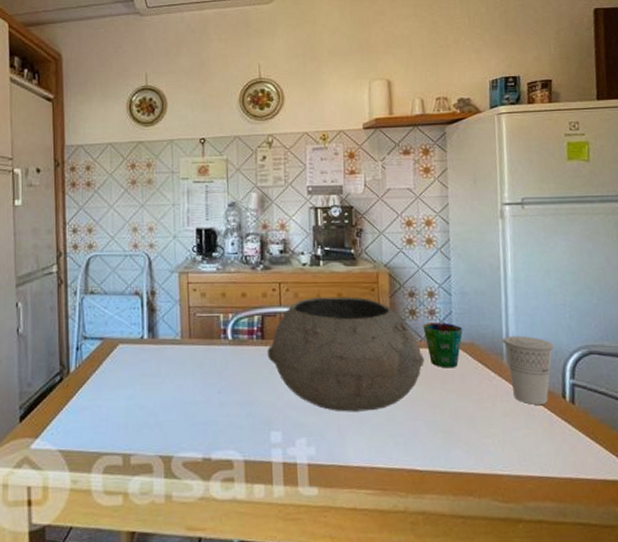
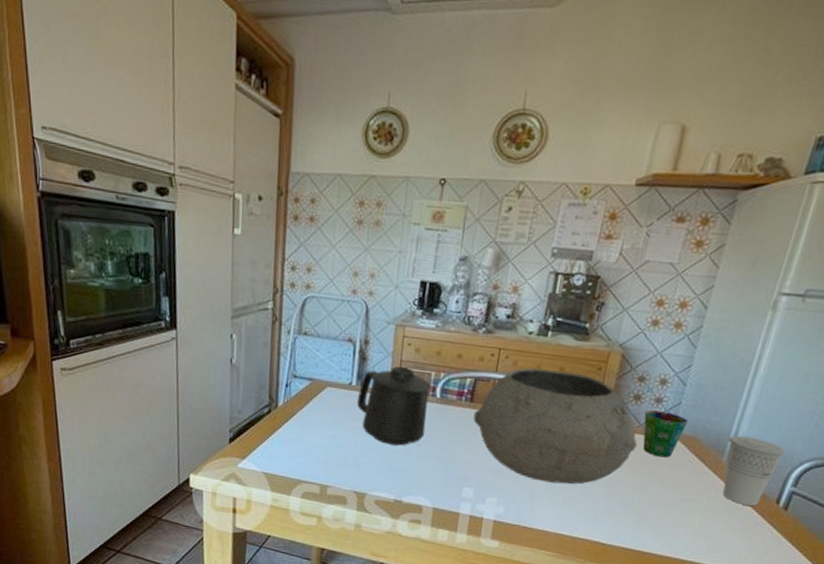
mug: none [150,313,223,397] -> present [356,366,431,446]

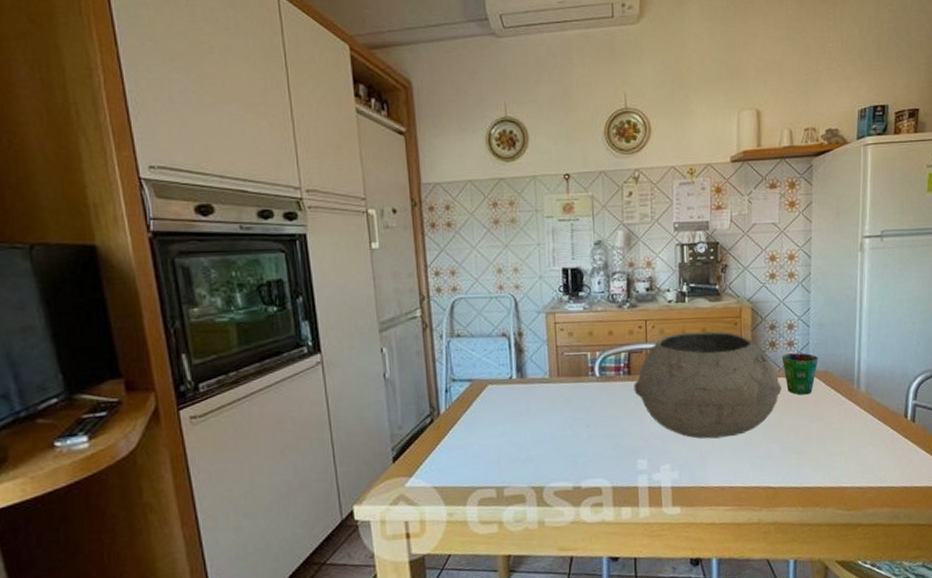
mug: present [356,366,431,446] -> none [519,352,591,432]
cup: present [723,435,786,506] -> none [855,362,901,425]

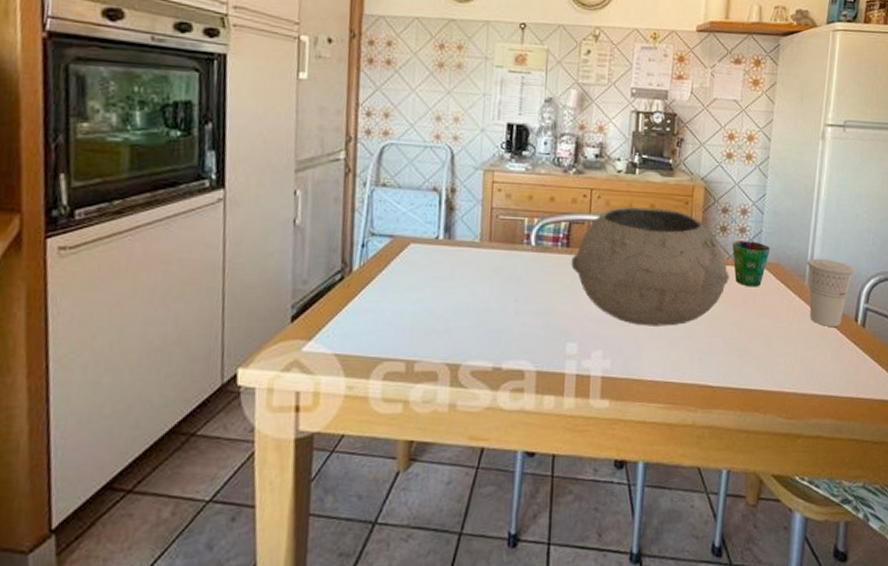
cup: none [855,362,901,425] -> present [807,258,854,326]

